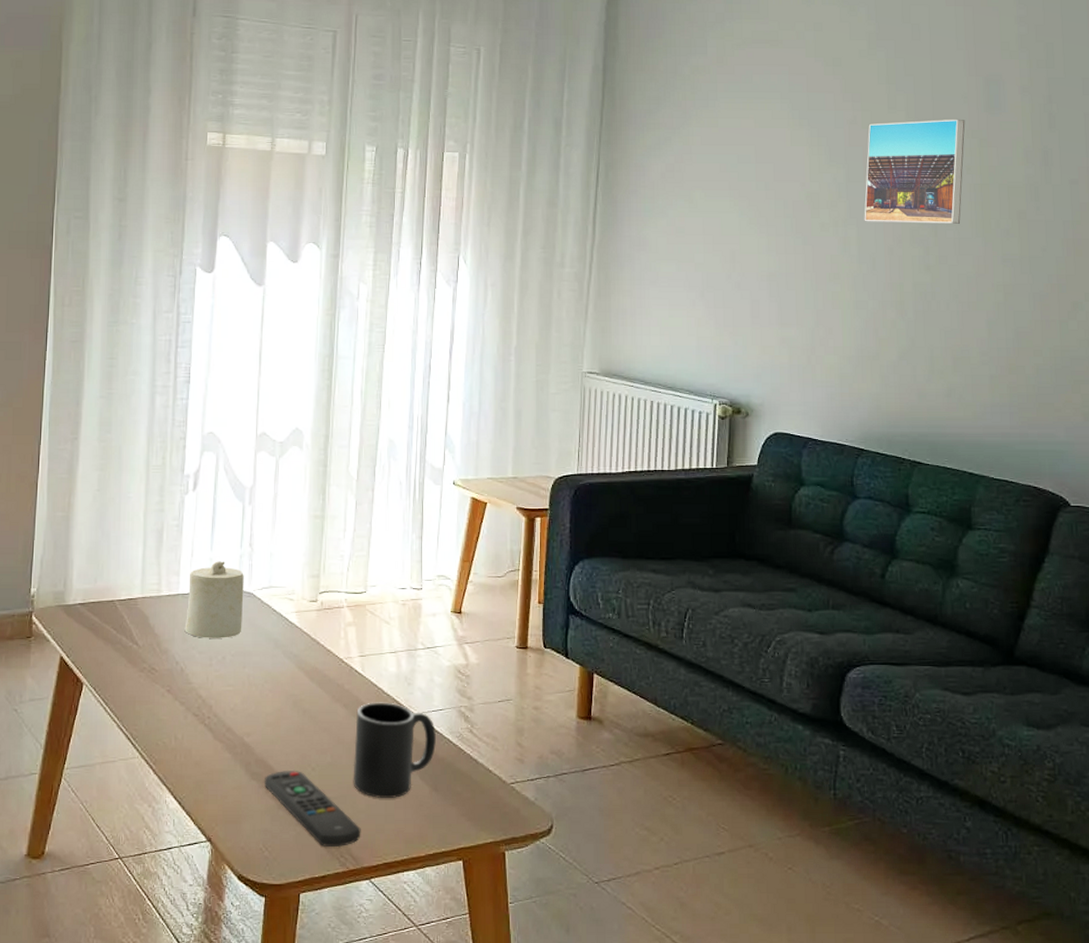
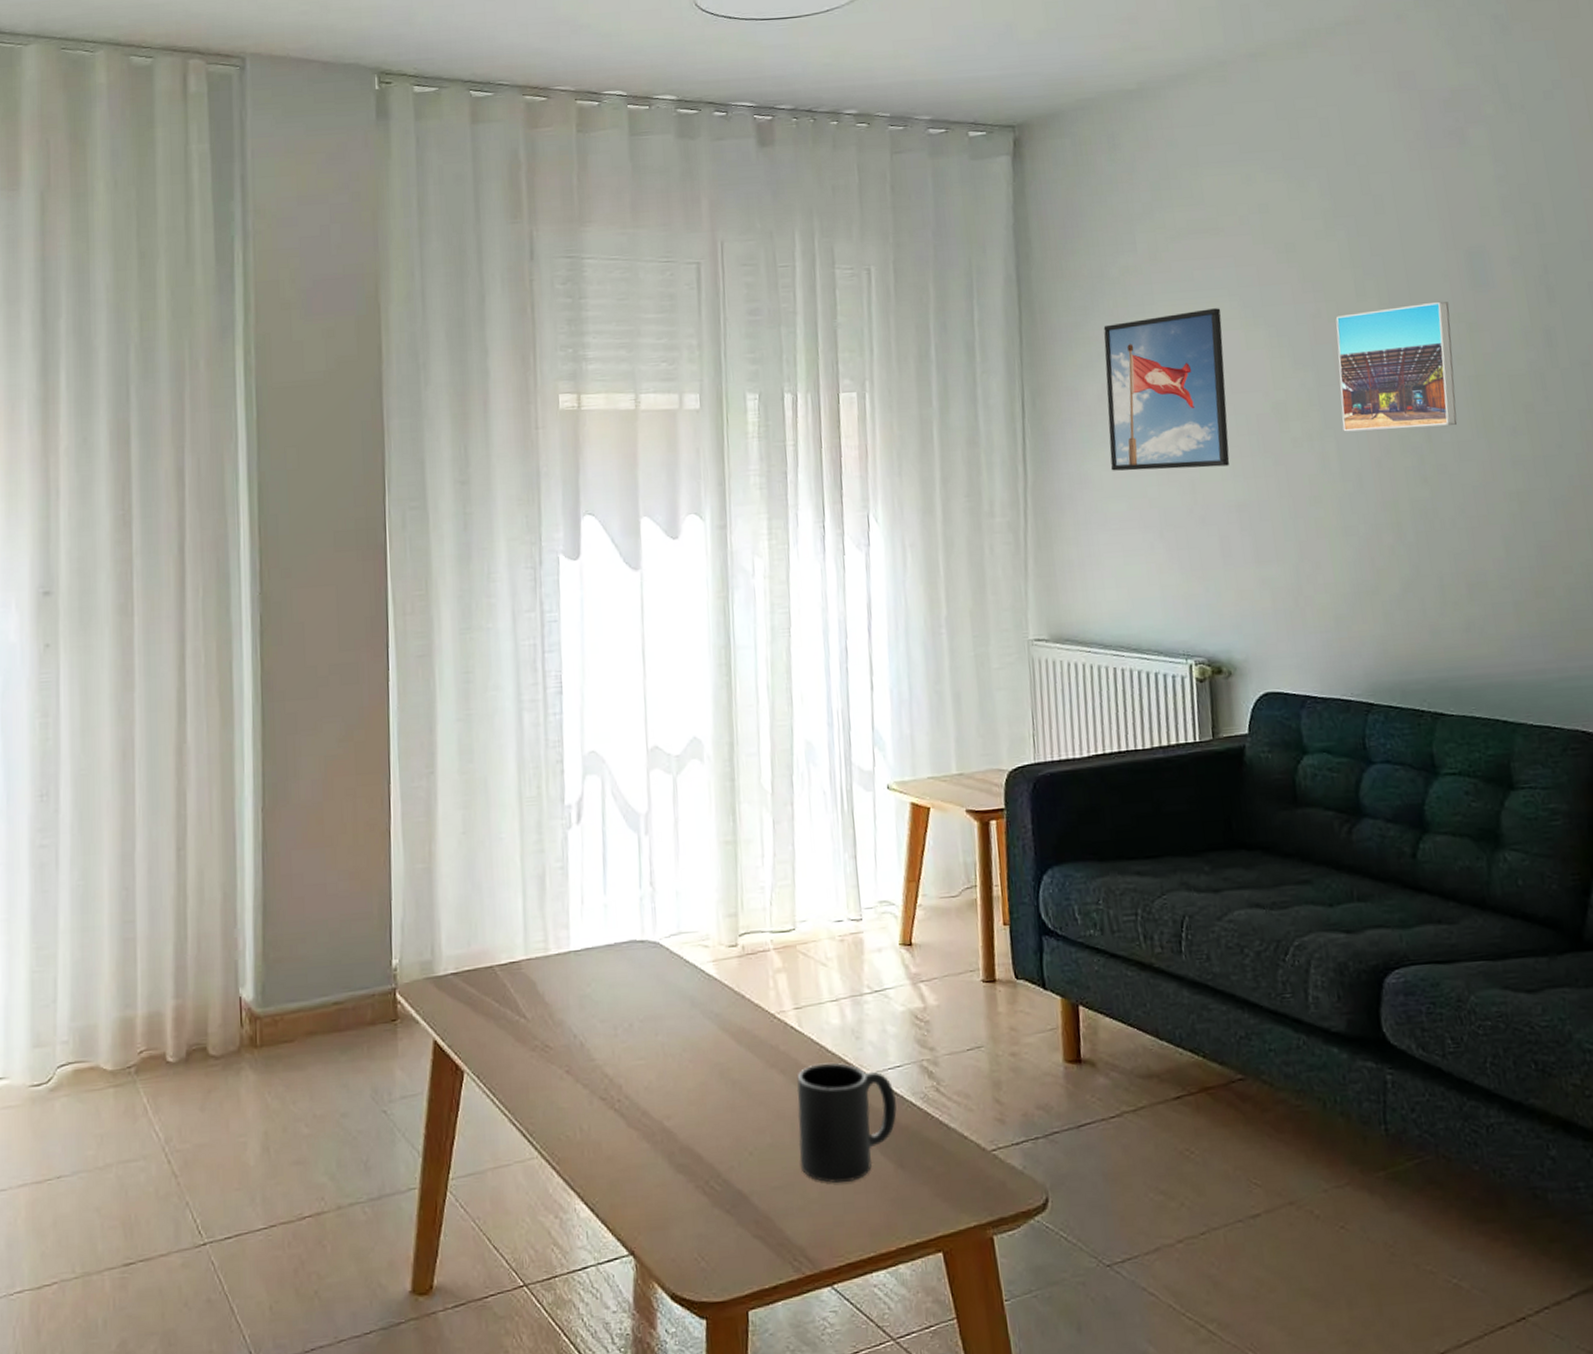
candle: present [184,561,244,638] -> none [580,906,650,1003]
remote control: present [263,769,361,848] -> none [692,1156,816,1249]
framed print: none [666,108,773,242] -> present [1103,308,1230,471]

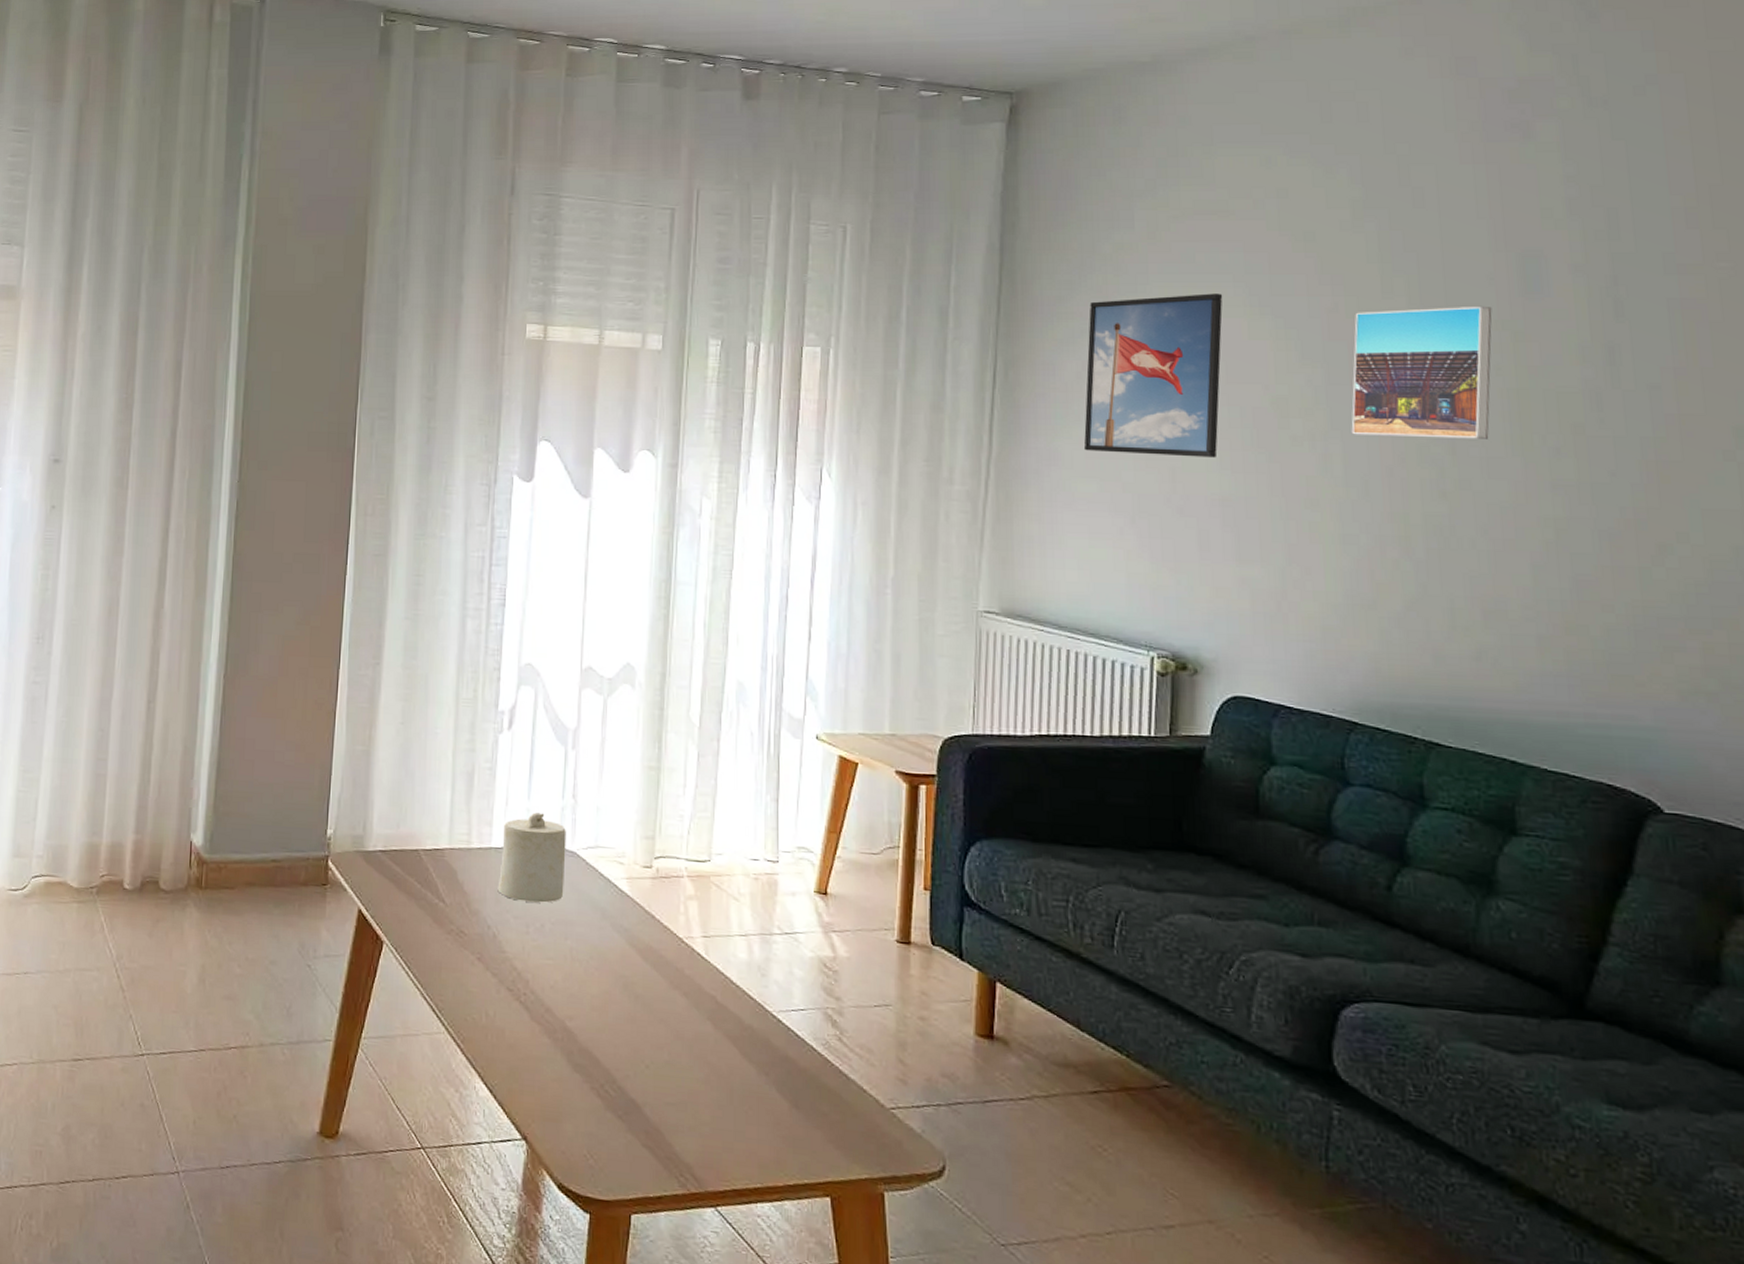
candle: none [580,906,650,1003] -> present [497,812,566,903]
mug: present [796,1062,897,1183] -> none [695,993,796,1112]

